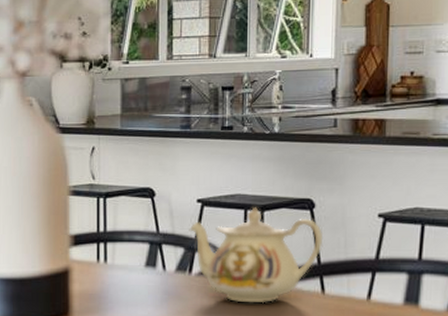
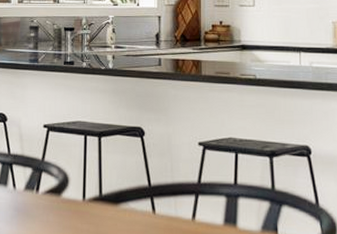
teapot: present [189,207,324,304] -> none [36,133,153,222]

